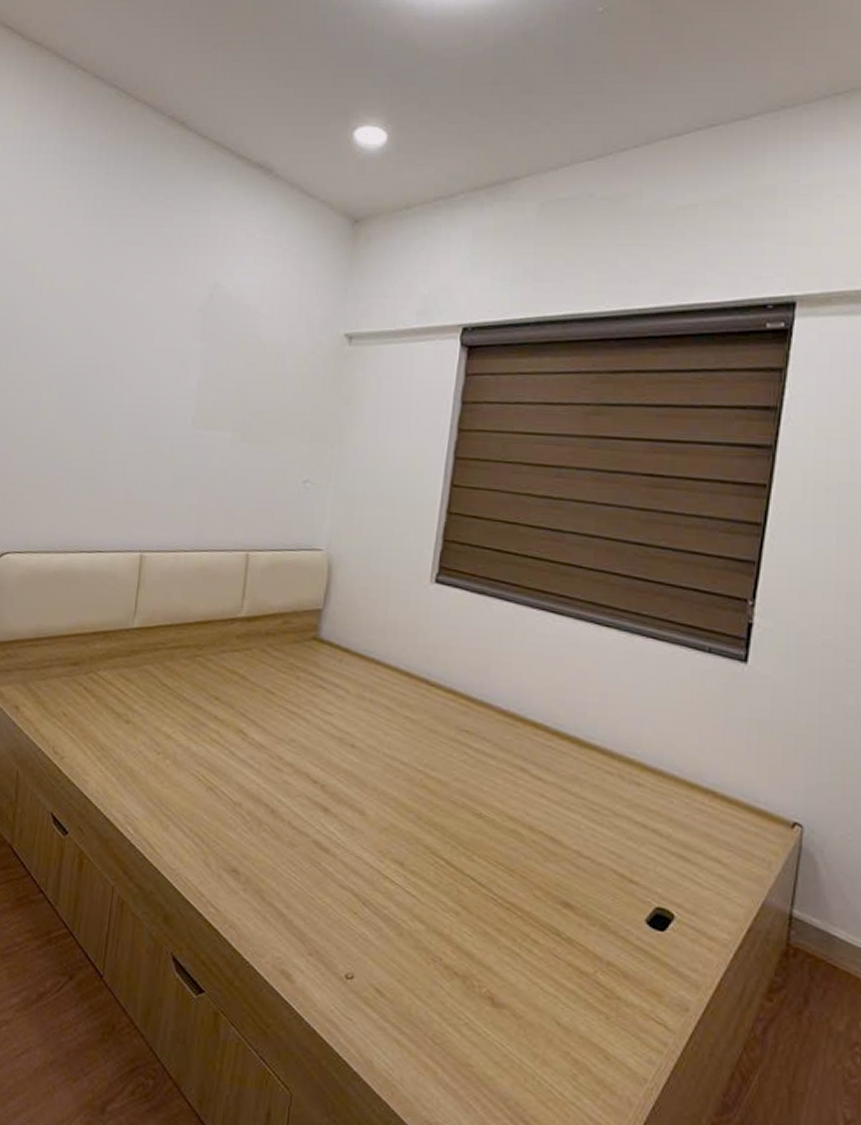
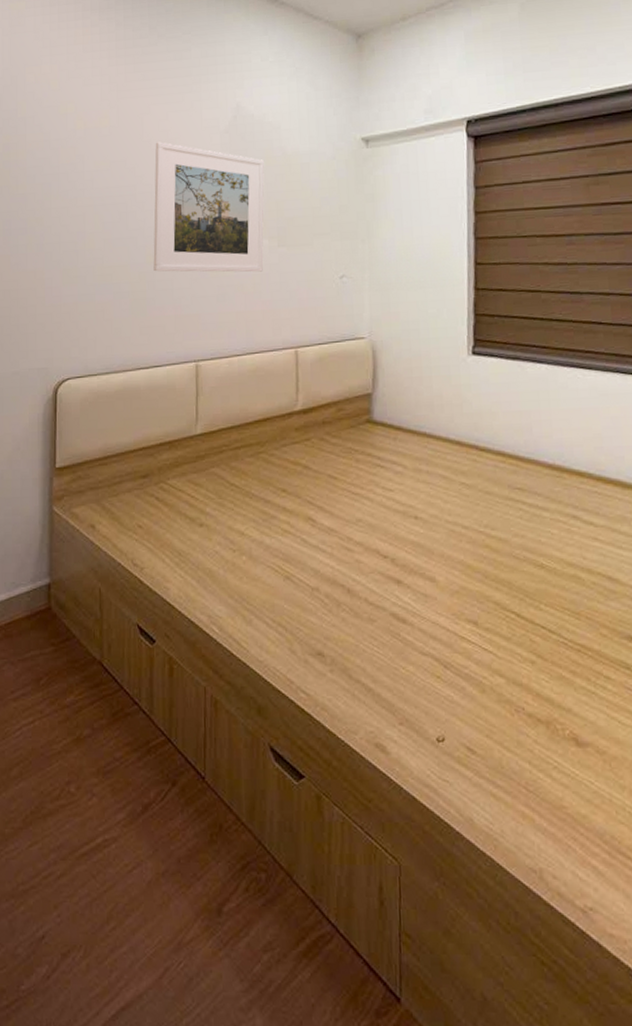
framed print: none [107,313,237,466] -> present [153,142,265,272]

